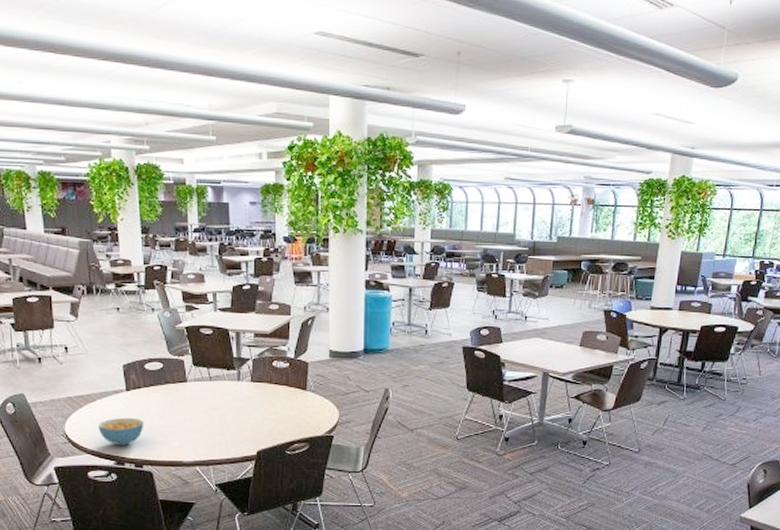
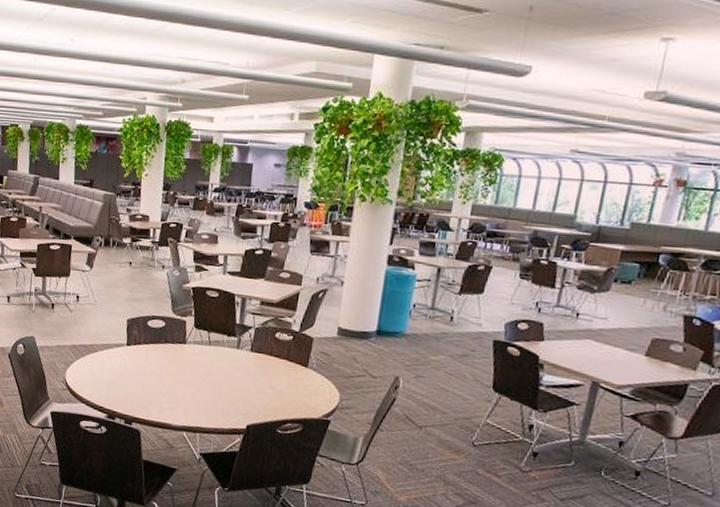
cereal bowl: present [98,417,144,446] -> none [95,371,139,400]

